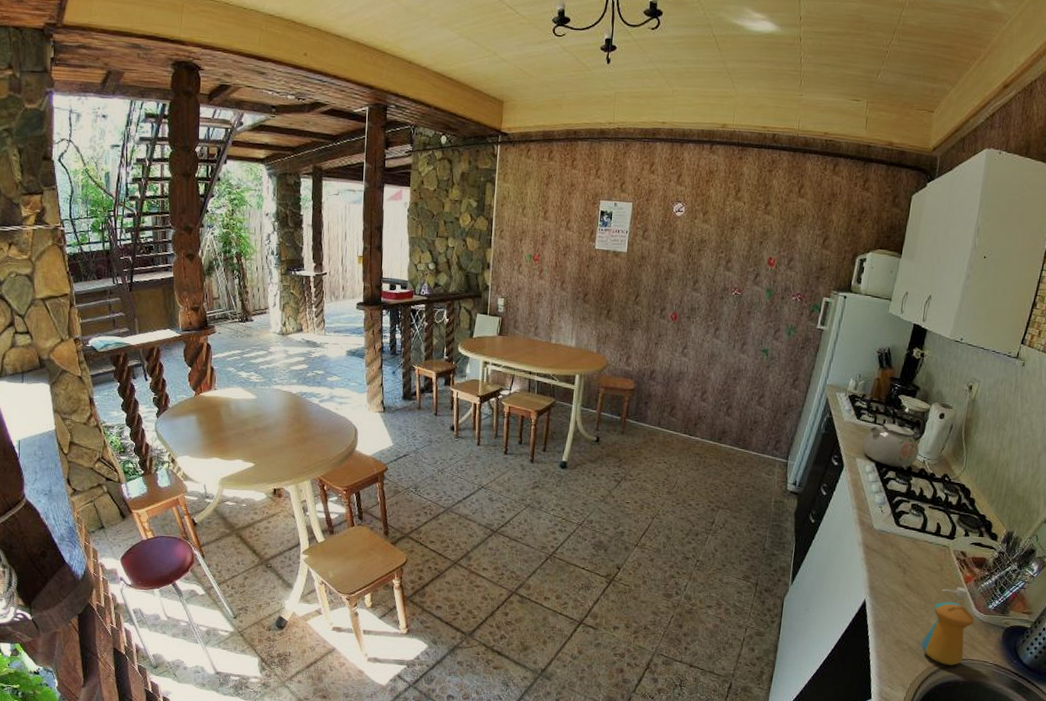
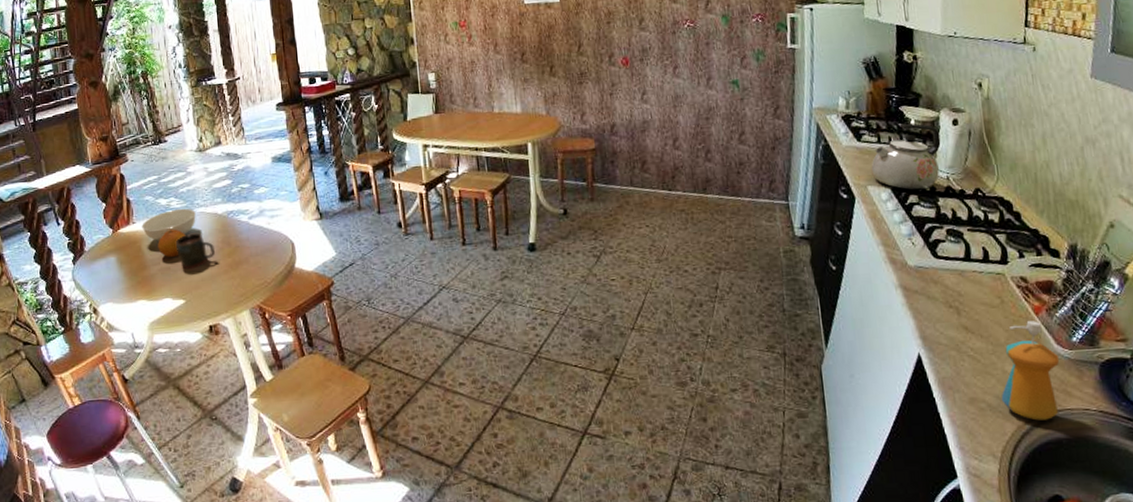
bowl: none [222,383,272,409] -> present [141,208,196,241]
fruit: none [235,400,261,425] -> present [158,229,186,258]
mug: none [251,406,287,438] -> present [175,233,216,269]

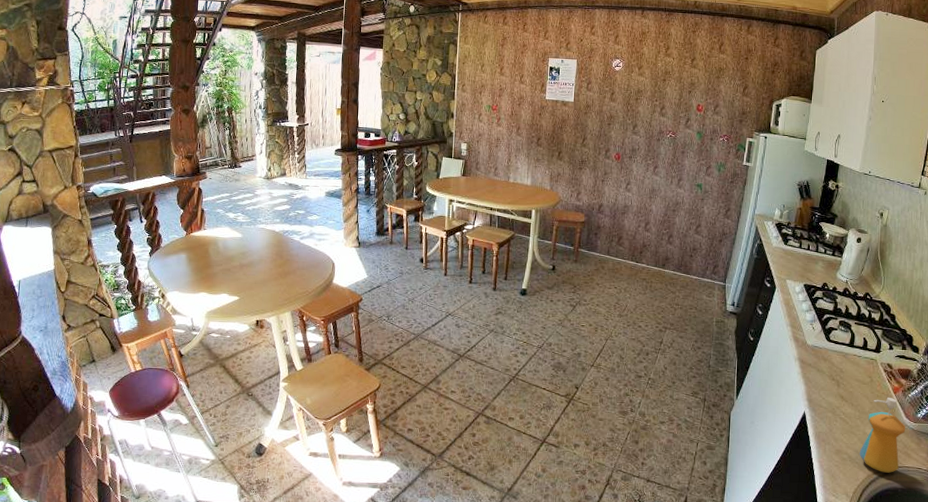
bowl: present [141,208,196,241] -> none [211,222,257,247]
fruit: present [158,229,186,258] -> none [222,239,247,262]
mug: present [175,233,216,269] -> none [237,244,270,273]
kettle: present [870,123,941,190] -> none [790,235,846,288]

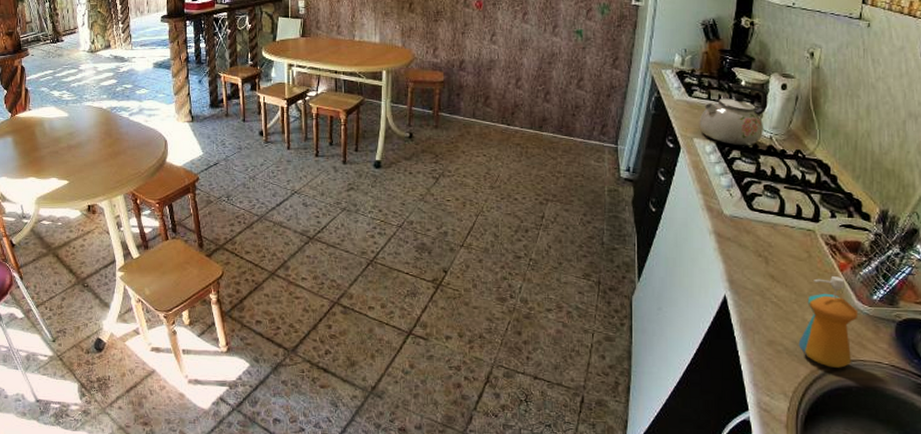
kettle: none [790,235,846,288] -> present [698,83,768,146]

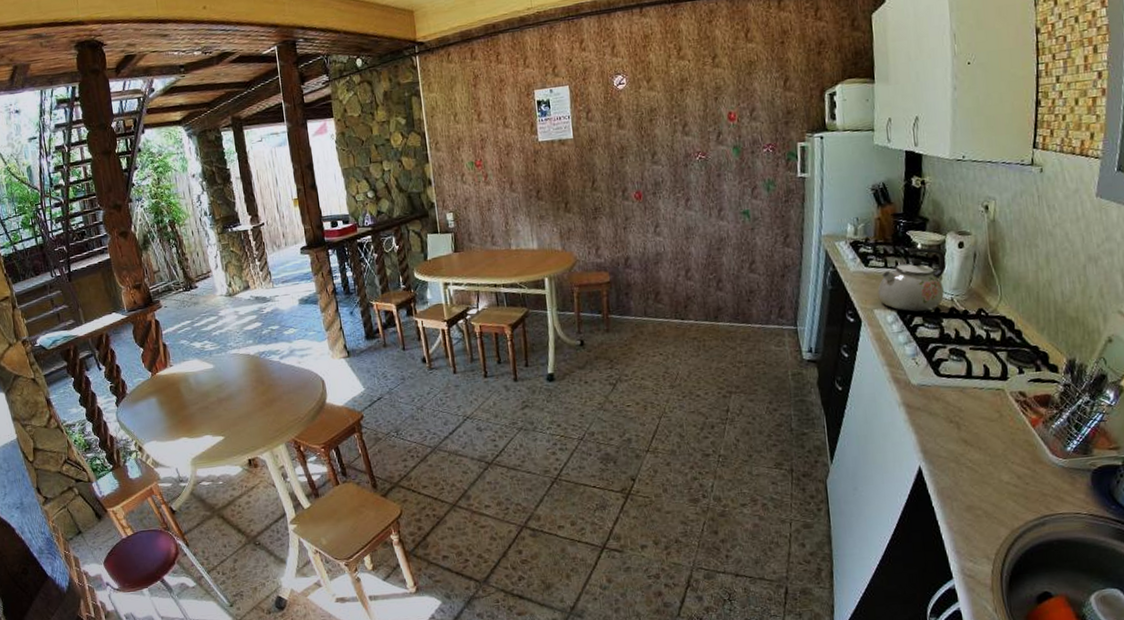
soap dispenser: present [798,276,859,368] -> none [996,432,1054,525]

